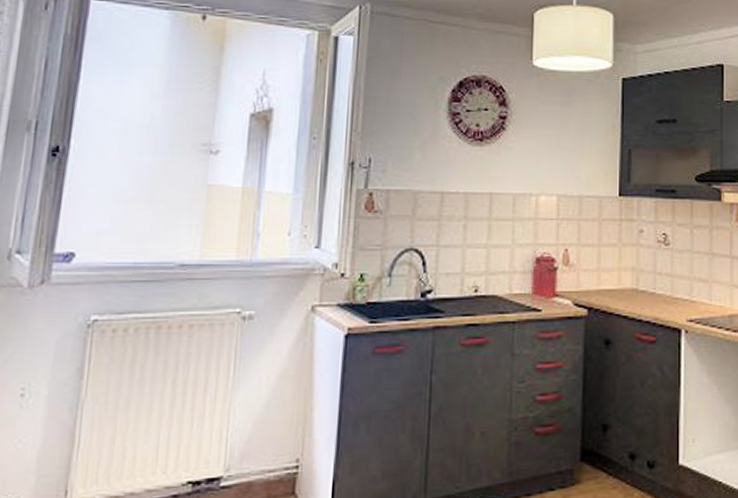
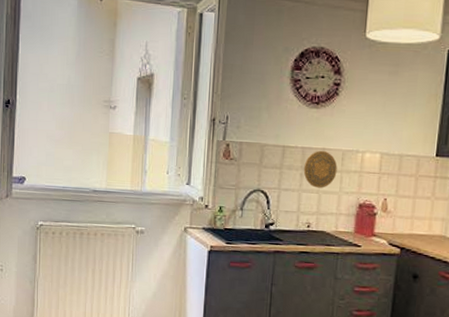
decorative plate: none [467,195,508,242] -> present [303,150,337,188]

